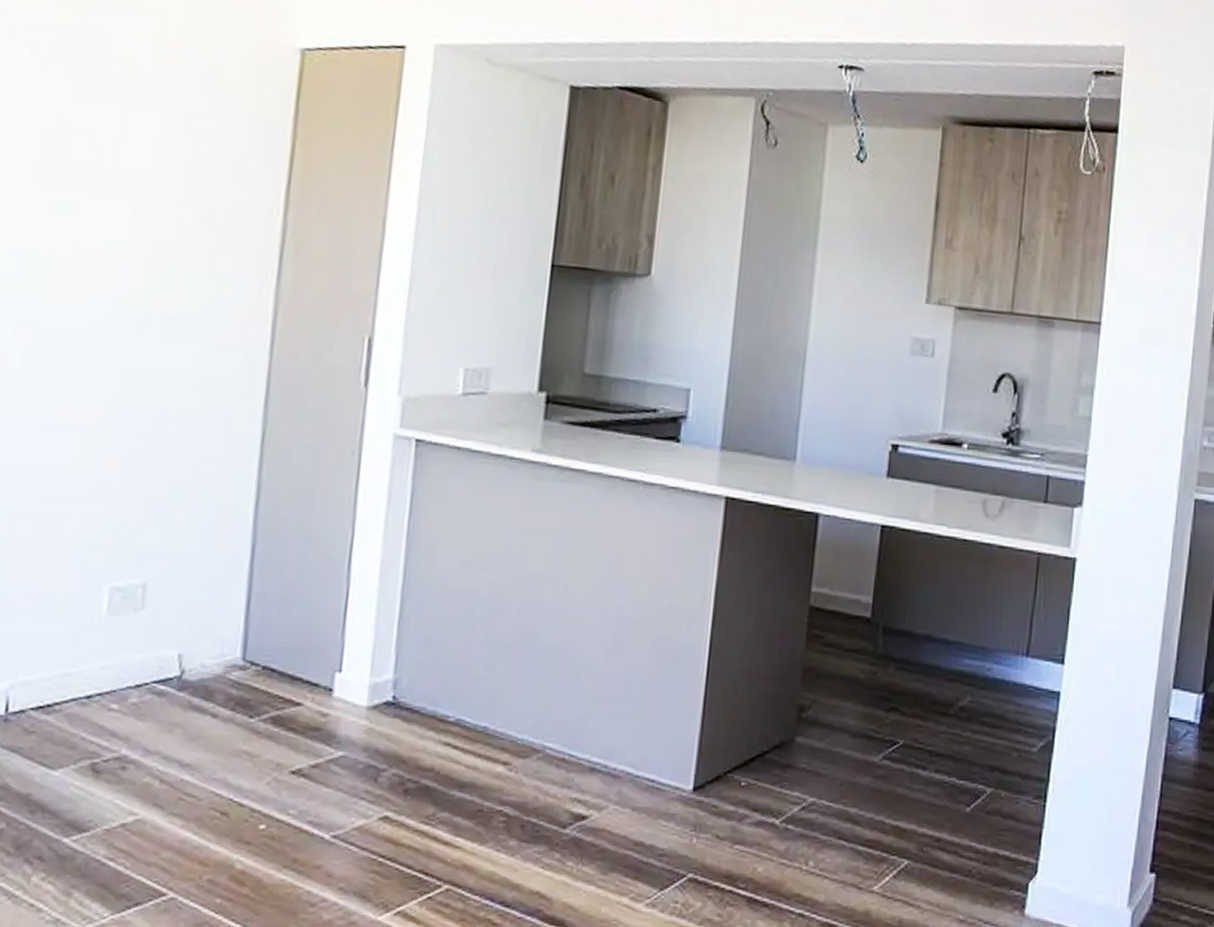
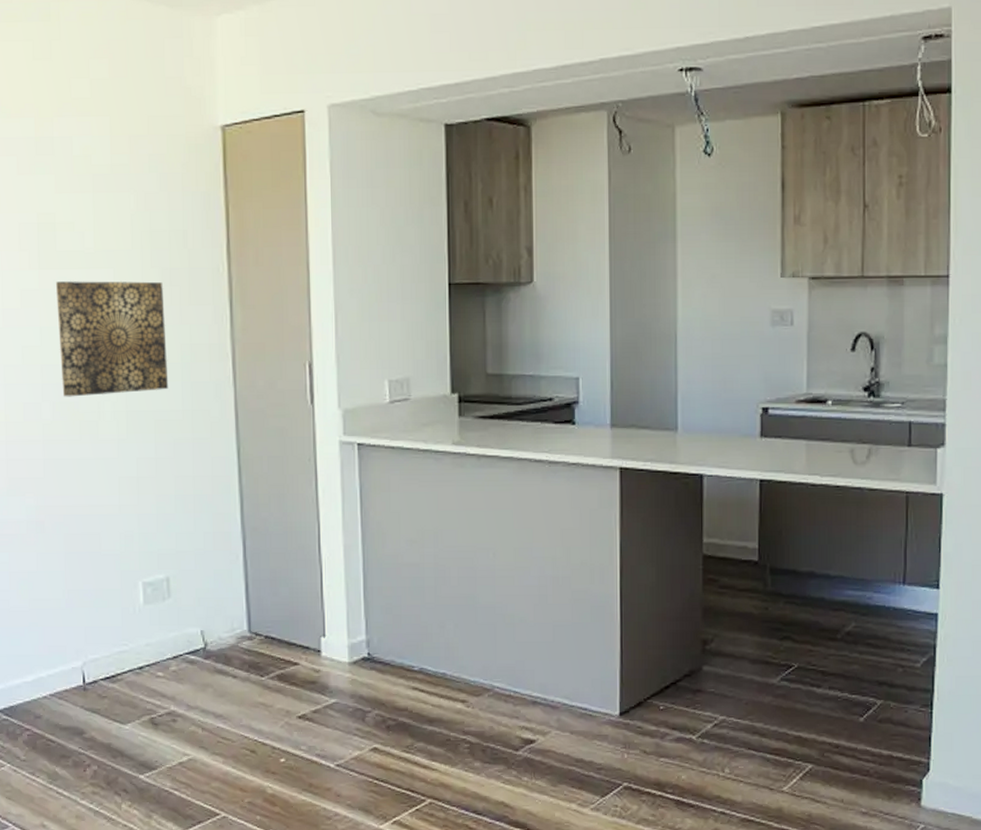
wall art: none [41,202,197,350] -> present [56,281,169,397]

